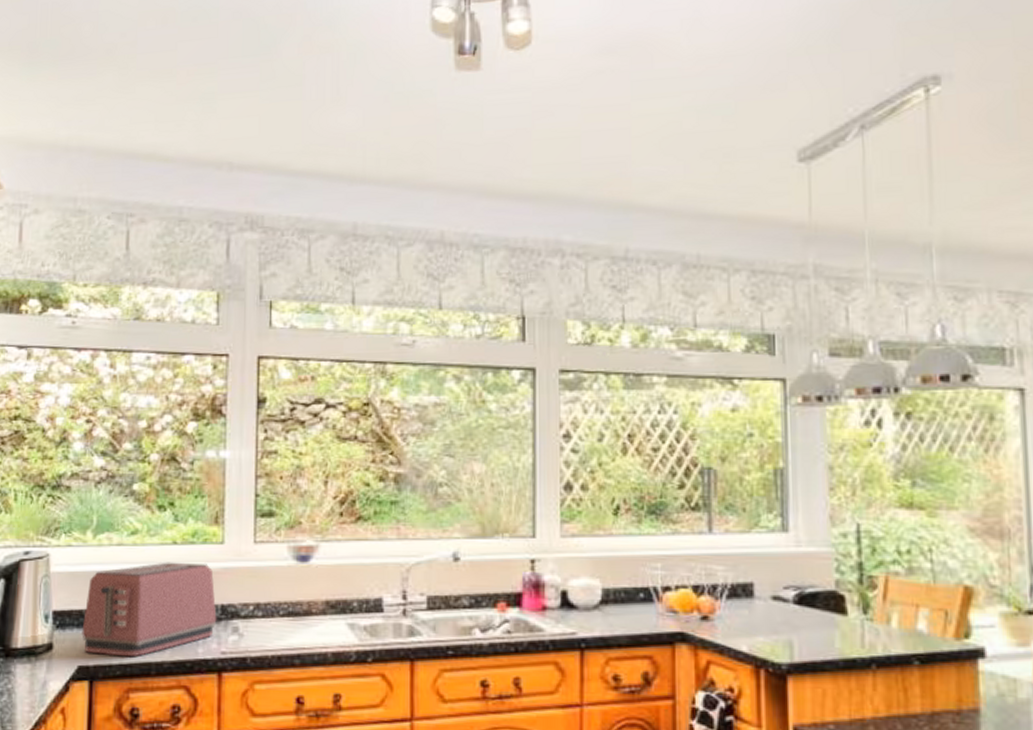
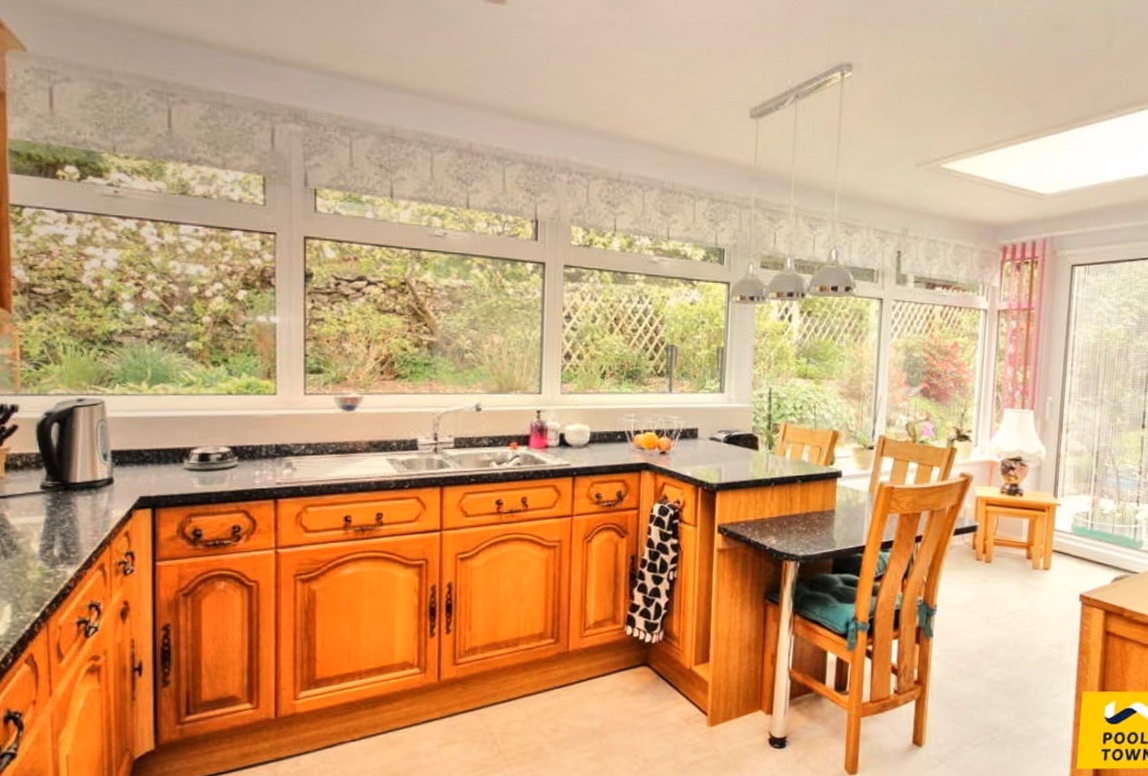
toaster: present [82,562,217,657] -> none [142,409,272,488]

